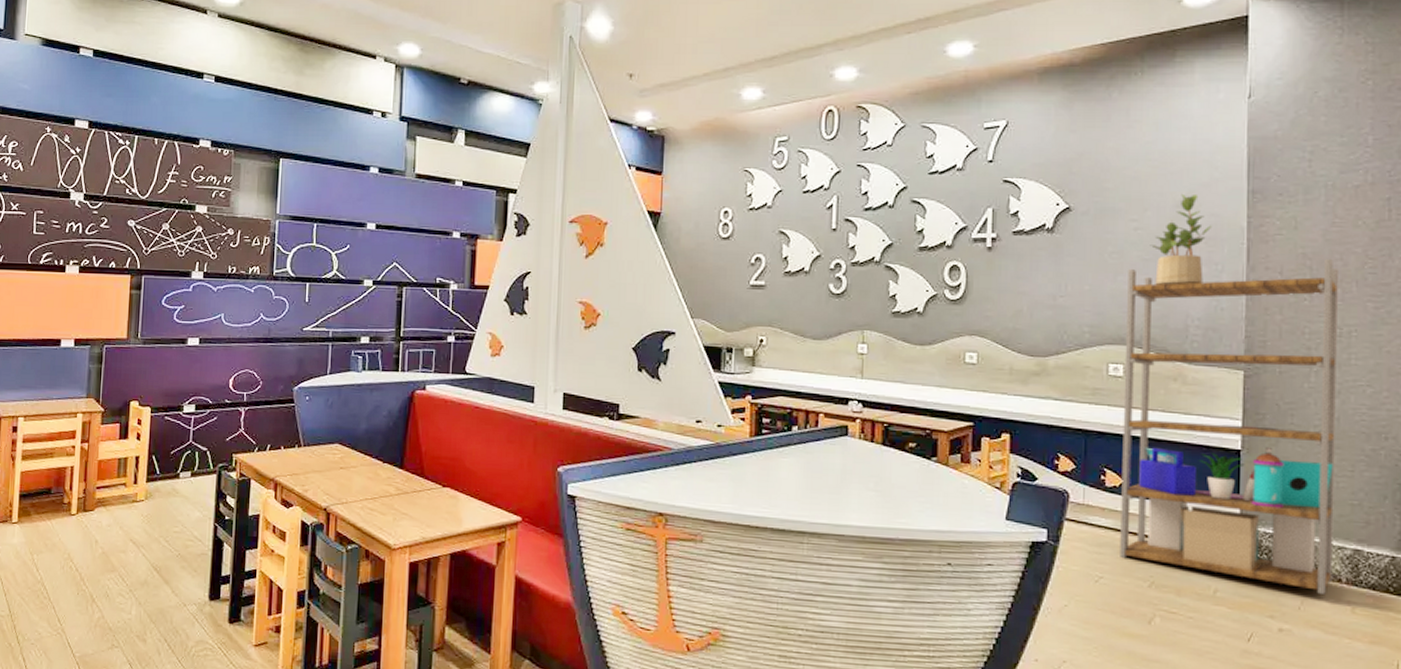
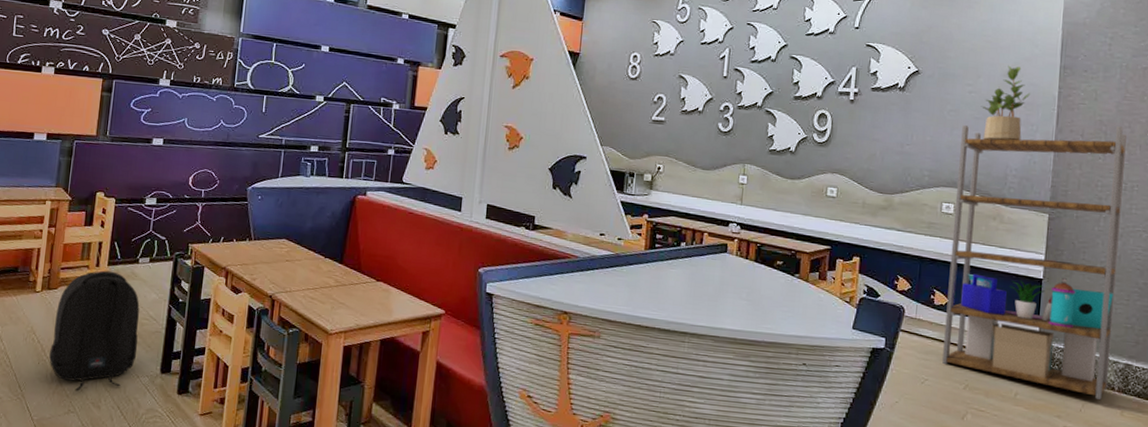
backpack: none [89,488,183,624] -> present [49,270,140,391]

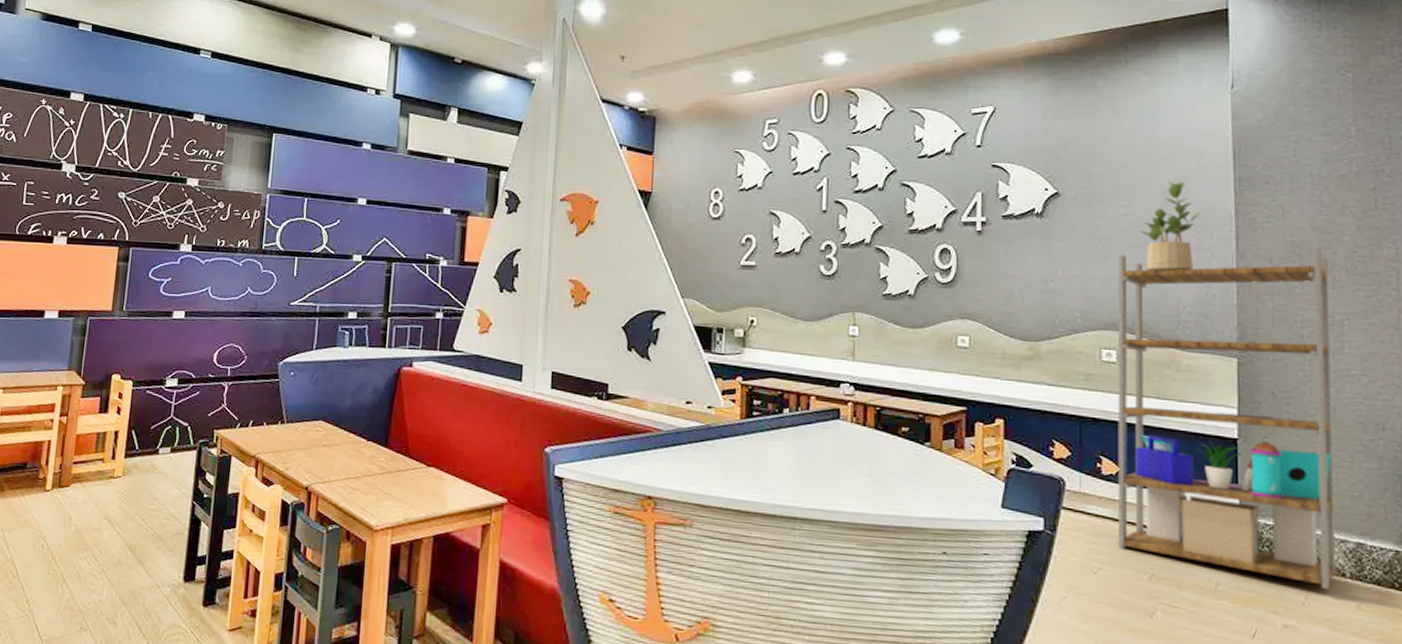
backpack: present [49,270,140,391] -> none [60,463,160,605]

